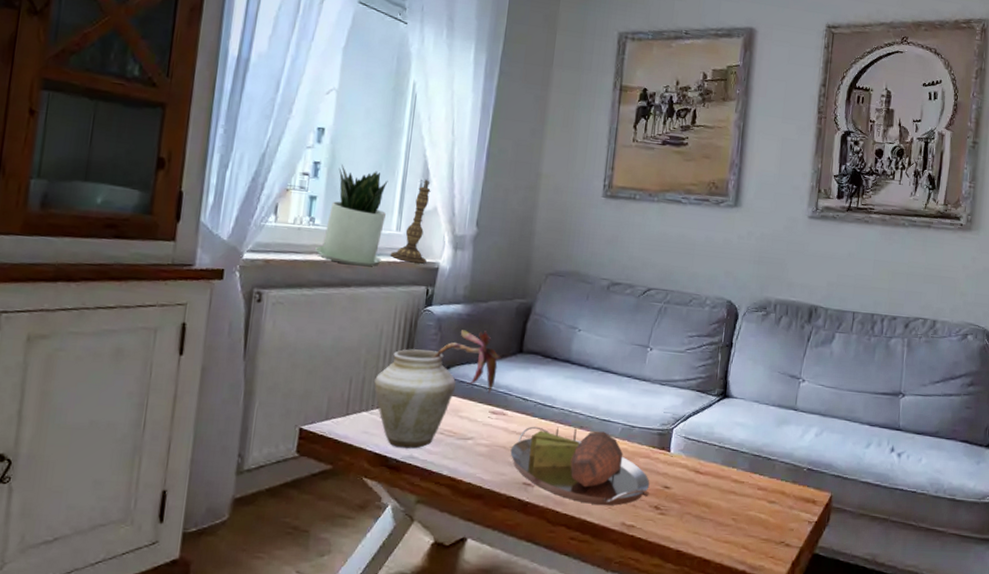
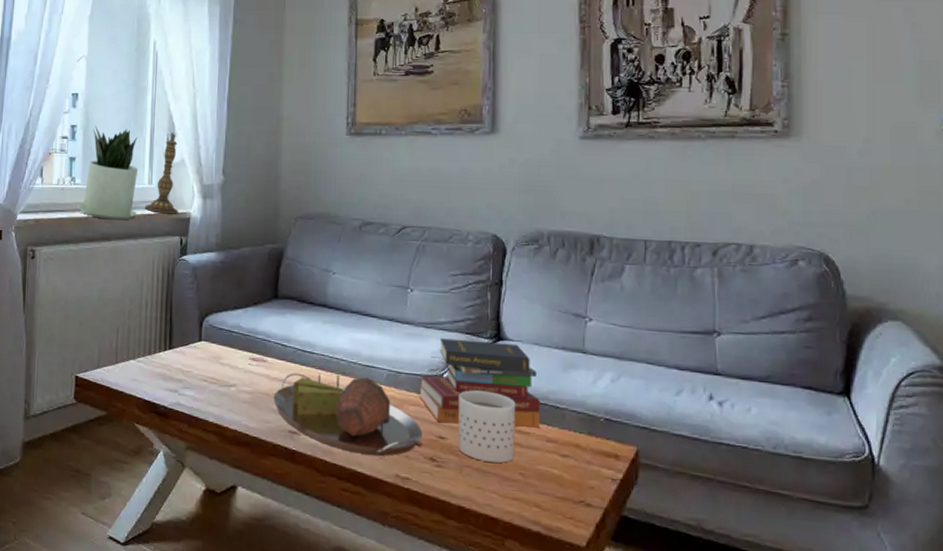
vase: present [374,330,501,449] -> none [139,277,257,396]
books: none [649,395,755,477] -> present [418,338,540,428]
mug: none [680,443,735,510] -> present [458,390,516,463]

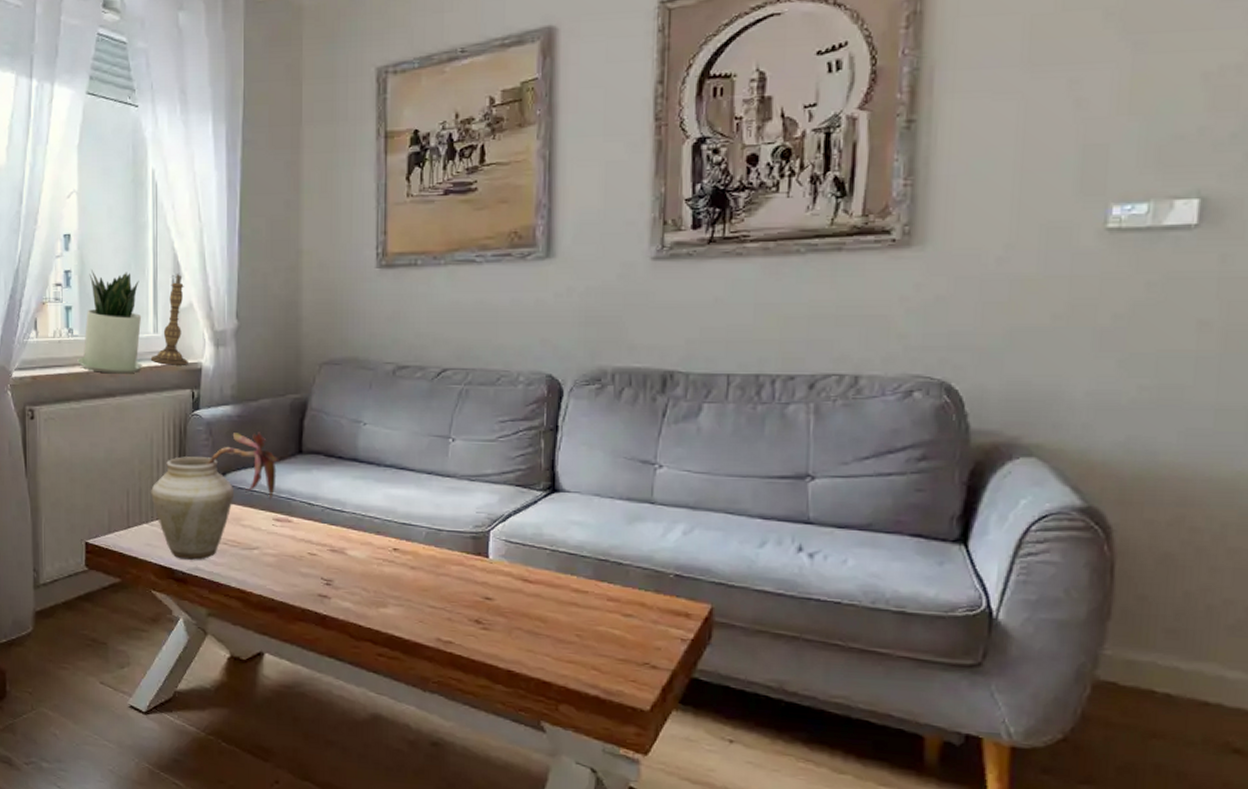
vase: none [139,277,257,396] -> present [151,432,279,560]
serving tray: present [273,373,423,456] -> none [300,533,467,619]
books: present [418,338,540,428] -> none [462,491,600,586]
mug: present [458,390,516,463] -> none [506,547,573,624]

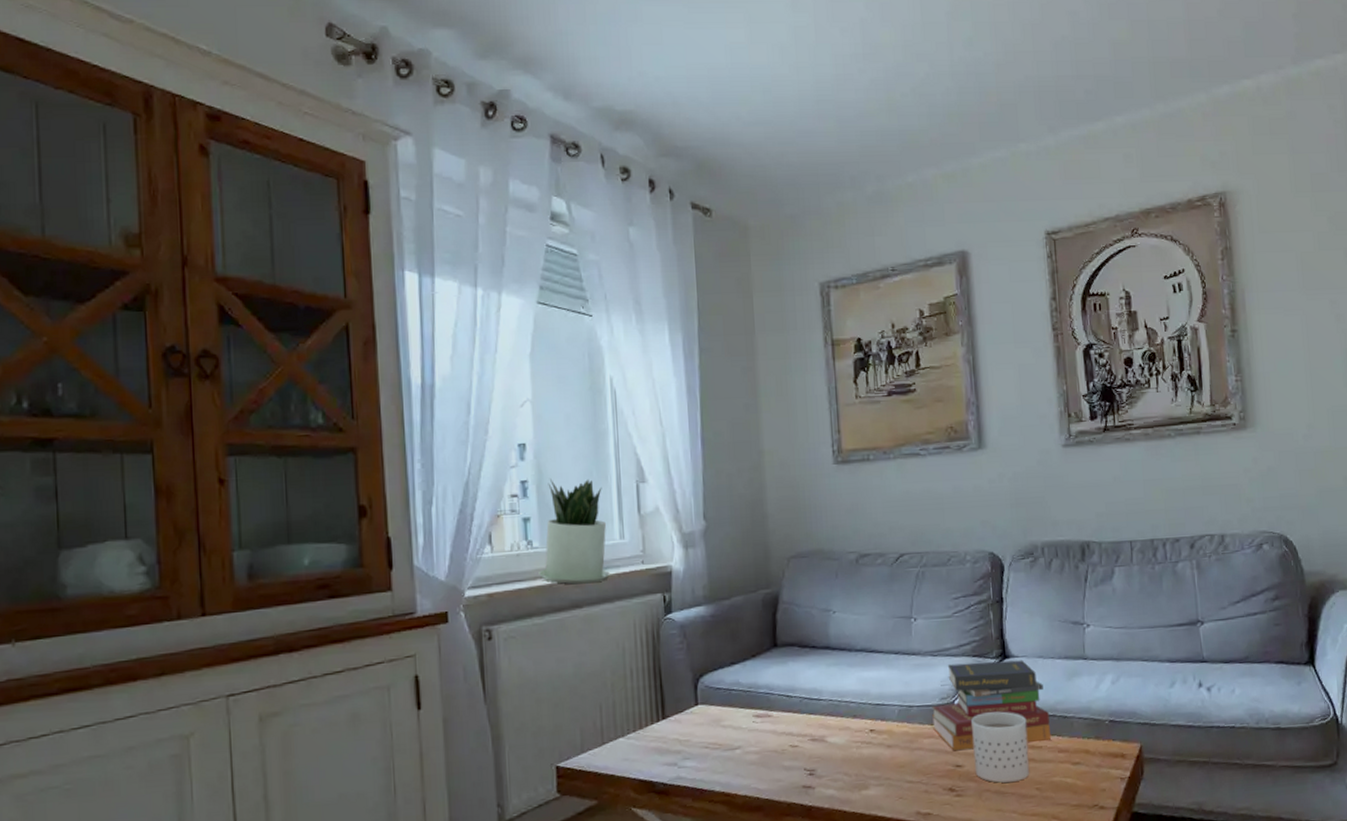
candlestick: present [150,272,188,365] -> none [618,477,658,571]
vase: present [151,432,279,560] -> none [625,630,755,770]
books: none [462,491,600,586] -> present [931,660,1051,751]
mug: none [506,547,573,624] -> present [971,711,1030,783]

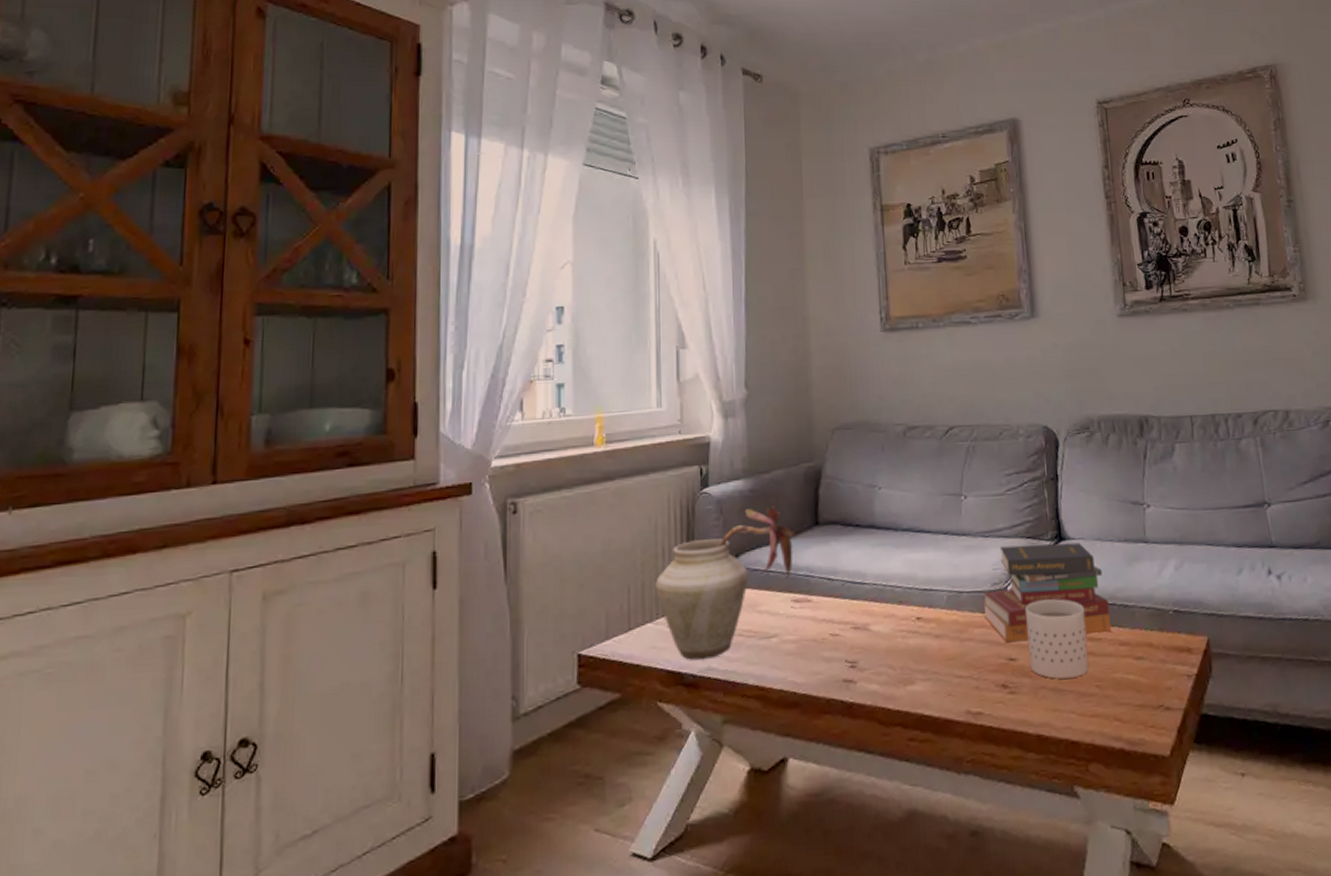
planter: present [539,479,610,585] -> none [570,343,645,455]
vase: none [625,630,755,770] -> present [655,506,795,660]

